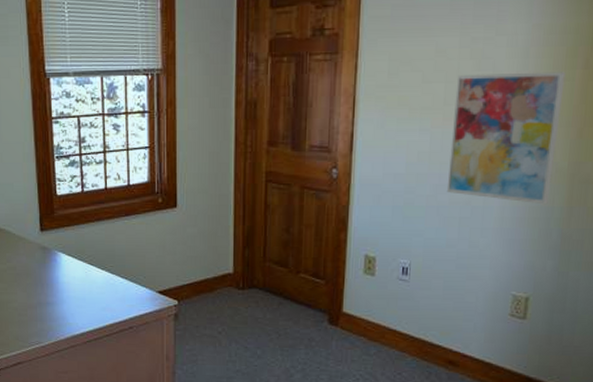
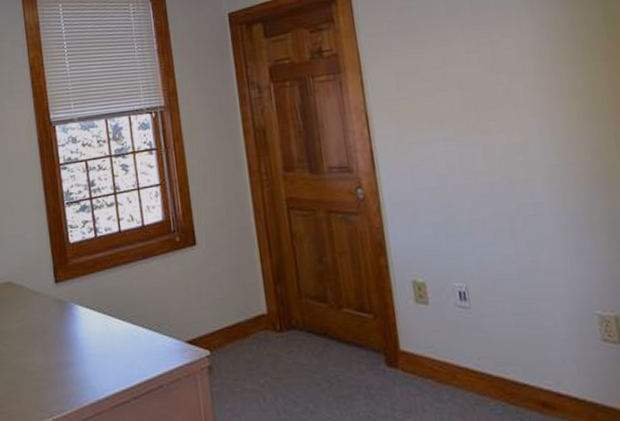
wall art: present [446,71,566,205] -> none [472,65,609,207]

